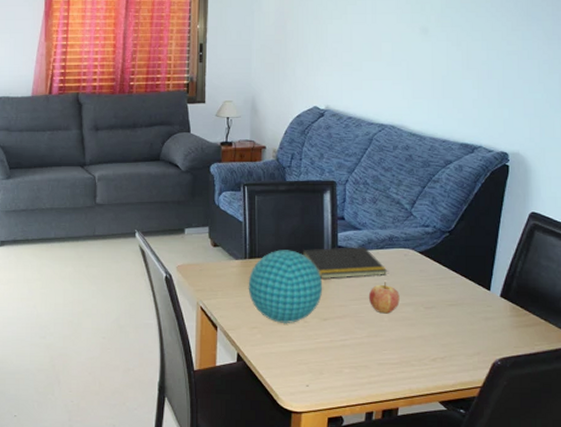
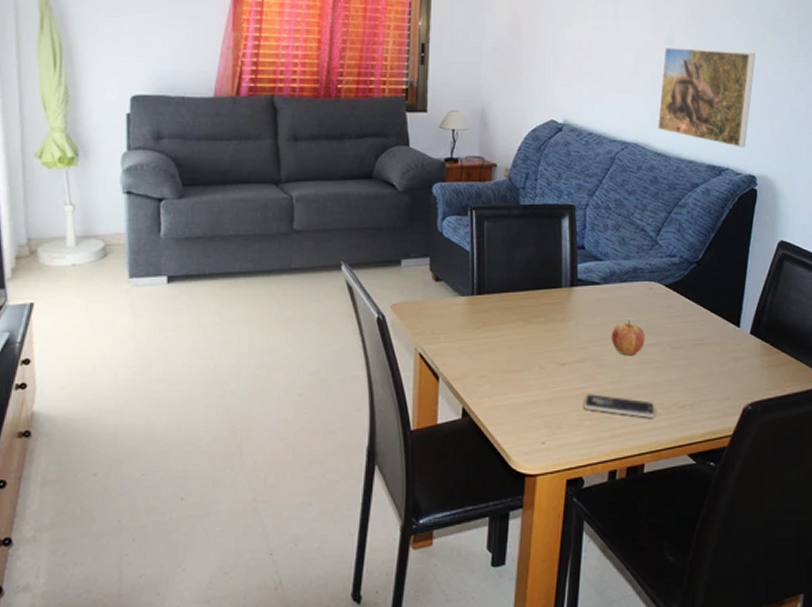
decorative ball: present [248,250,323,324] -> none [475,284,561,371]
notepad: present [302,246,388,278] -> none [537,279,632,317]
smartphone: none [343,345,408,368] -> present [584,394,655,418]
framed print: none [412,36,509,127] -> present [657,46,756,147]

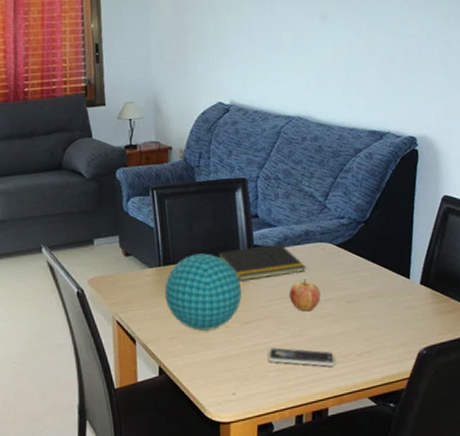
decorative ball: none [475,284,561,371] -> present [164,253,242,332]
notepad: none [537,279,632,317] -> present [217,243,307,280]
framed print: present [657,46,756,147] -> none [318,21,409,112]

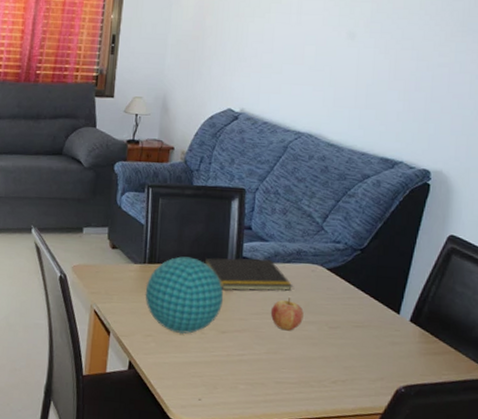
smartphone: present [268,347,335,366] -> none [240,361,308,389]

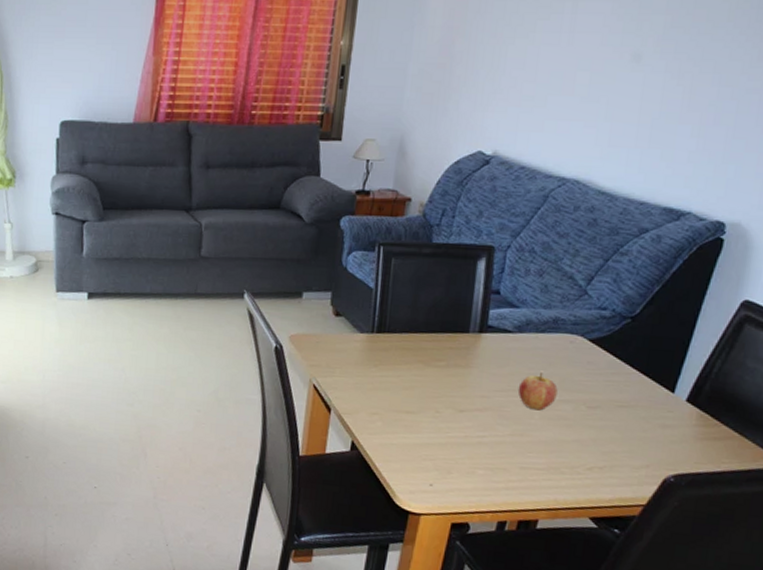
decorative ball: present [145,256,224,335] -> none [372,325,464,413]
notepad: present [204,257,293,291] -> none [442,326,547,365]

